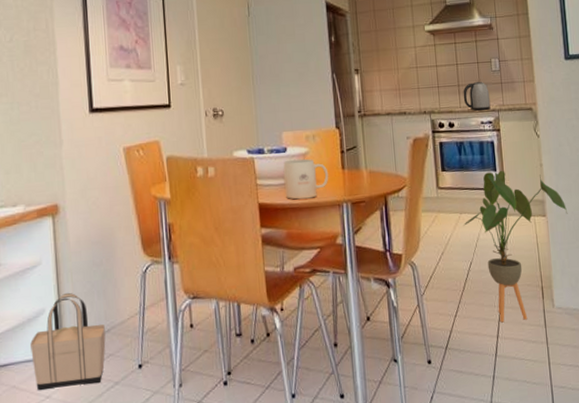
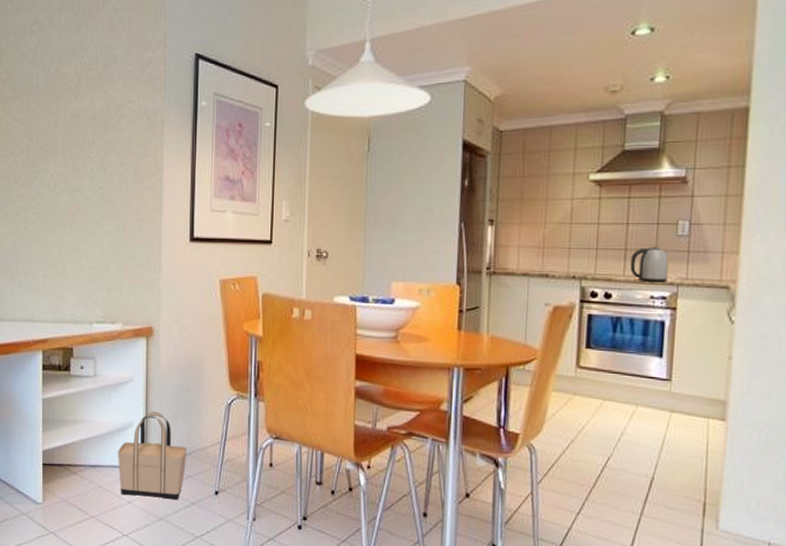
mug: present [283,158,329,200] -> none [387,312,441,357]
house plant: present [463,170,568,323] -> none [604,357,760,536]

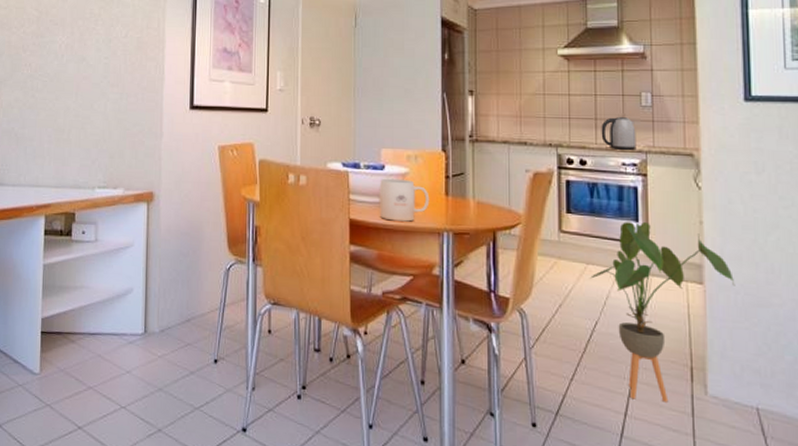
shopping bag: present [118,411,186,499] -> none [117,276,186,369]
mug: none [387,312,441,357] -> present [379,178,430,222]
house plant: none [604,357,760,536] -> present [589,221,736,402]

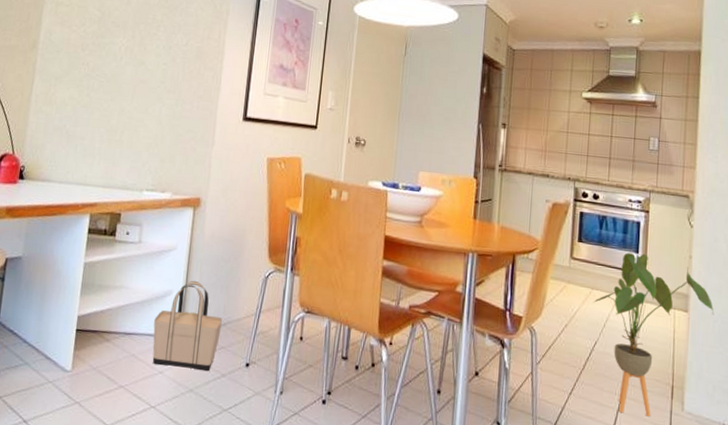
shopping bag: none [117,276,186,369] -> present [152,280,222,371]
mug: present [379,178,430,222] -> none [412,199,459,242]
kettle: present [601,116,637,150] -> none [613,157,643,189]

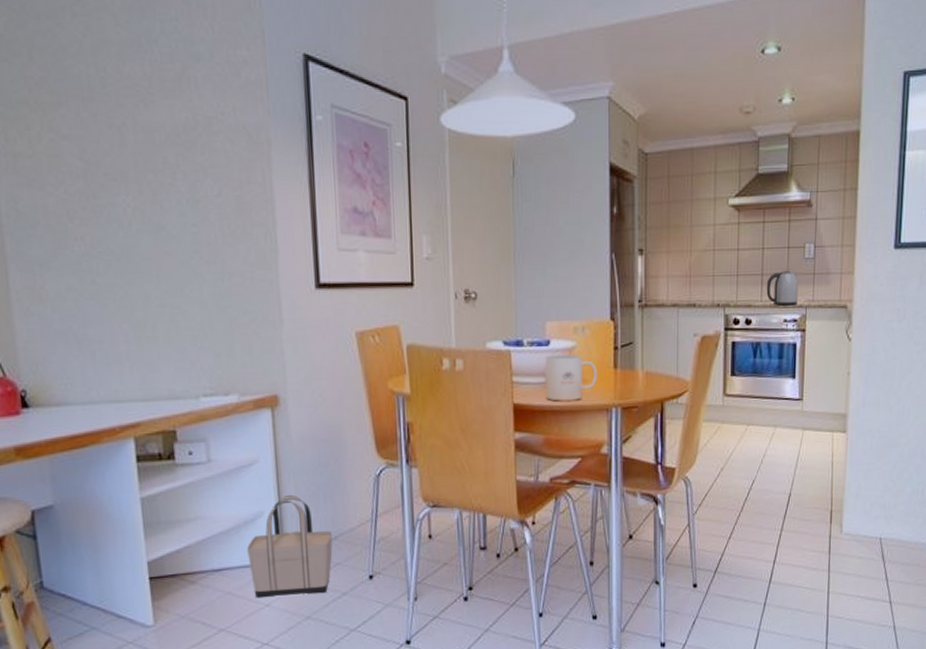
mug: none [412,199,459,242] -> present [544,354,598,402]
house plant: present [593,252,715,417] -> none [749,377,872,547]
kettle: none [613,157,643,189] -> present [766,270,798,306]

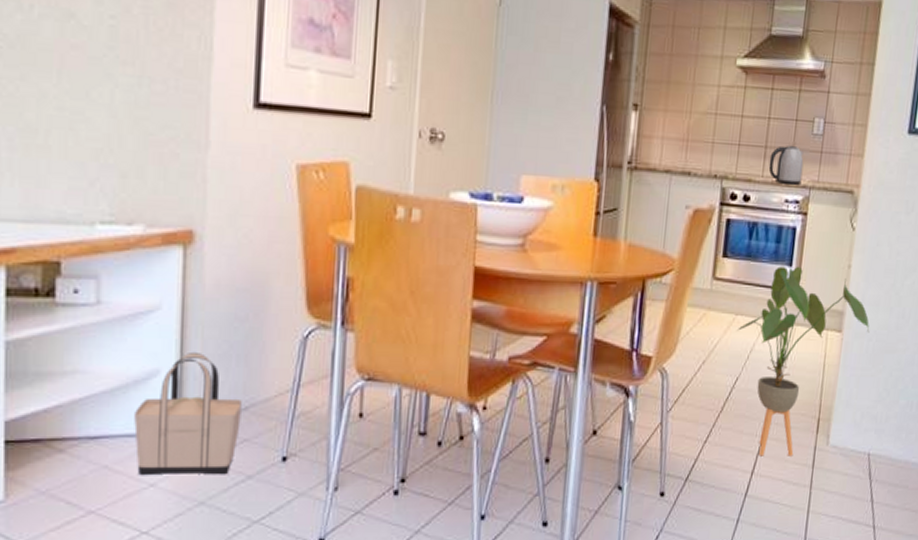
mug: present [544,354,598,402] -> none [512,213,575,269]
house plant: none [749,377,872,547] -> present [736,266,870,456]

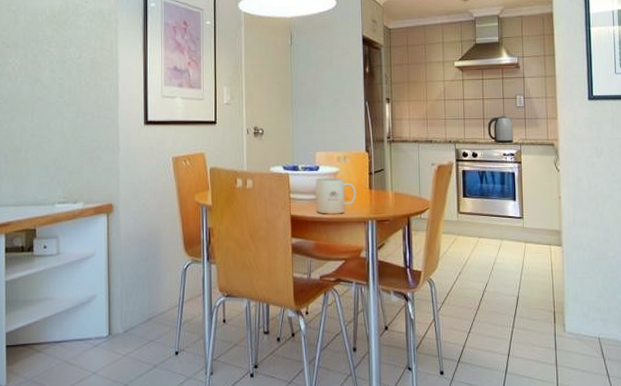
shopping bag: present [134,351,242,474] -> none [82,282,148,366]
mug: none [512,213,575,269] -> present [315,177,357,214]
house plant: present [736,266,870,456] -> none [481,200,584,342]

